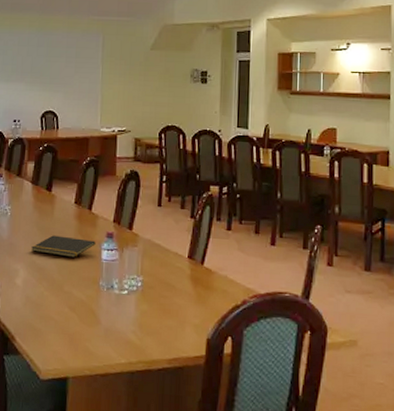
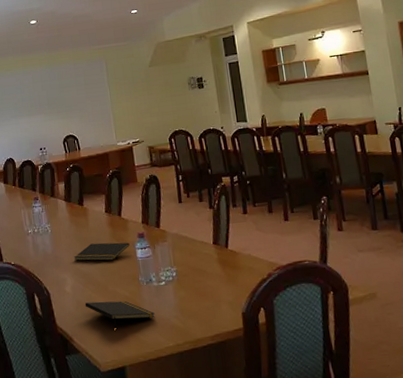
notepad: none [34,300,111,333] -> present [85,300,155,328]

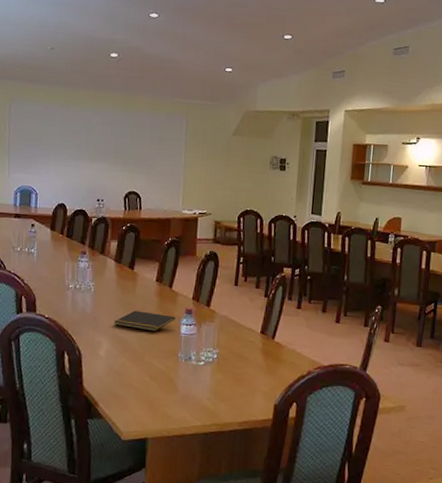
notepad: present [85,300,155,328] -> none [116,369,188,400]

